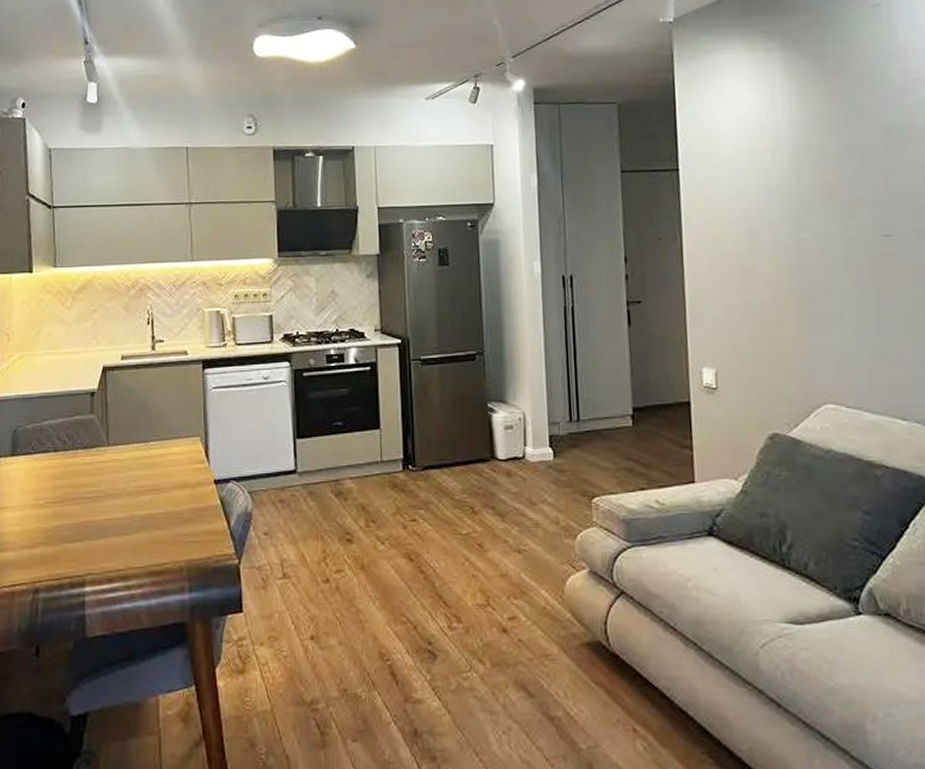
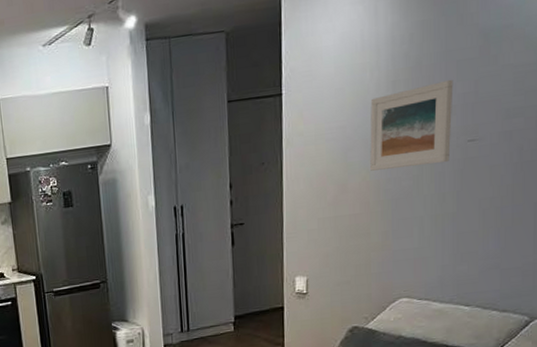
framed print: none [774,171,865,258] -> present [369,79,454,171]

